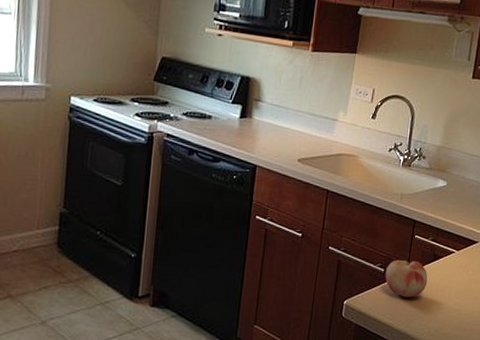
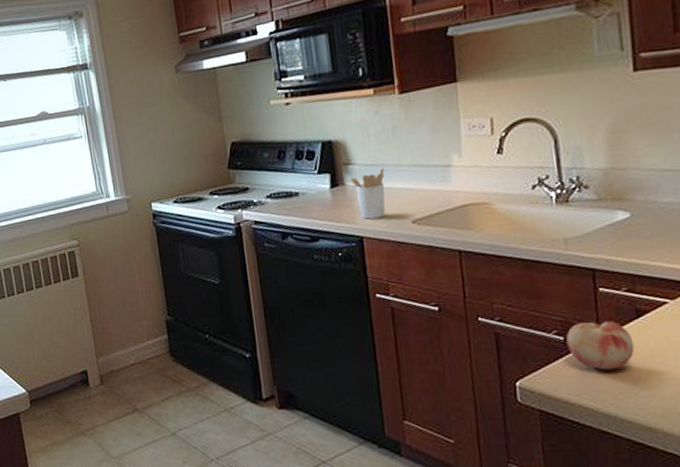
utensil holder: none [257,110,286,152] -> present [349,168,386,220]

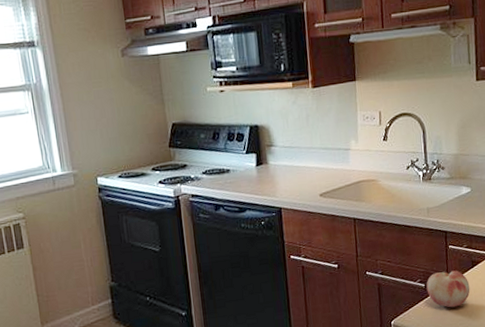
utensil holder: present [349,168,386,220] -> none [271,150,300,193]

